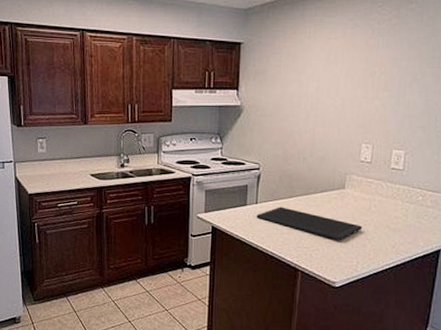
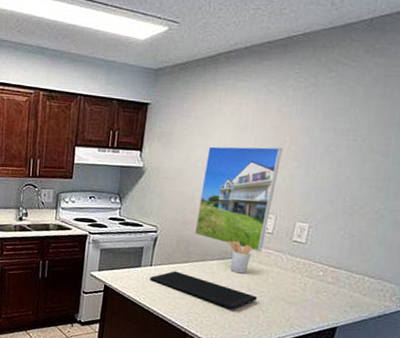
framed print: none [296,78,373,181] -> present [194,146,283,252]
utensil holder: none [329,172,354,205] -> present [228,240,253,274]

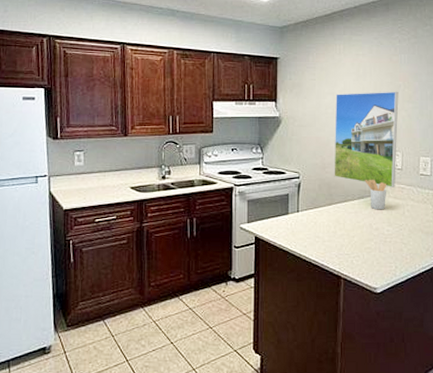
cutting board: present [150,271,258,310] -> none [298,214,399,247]

